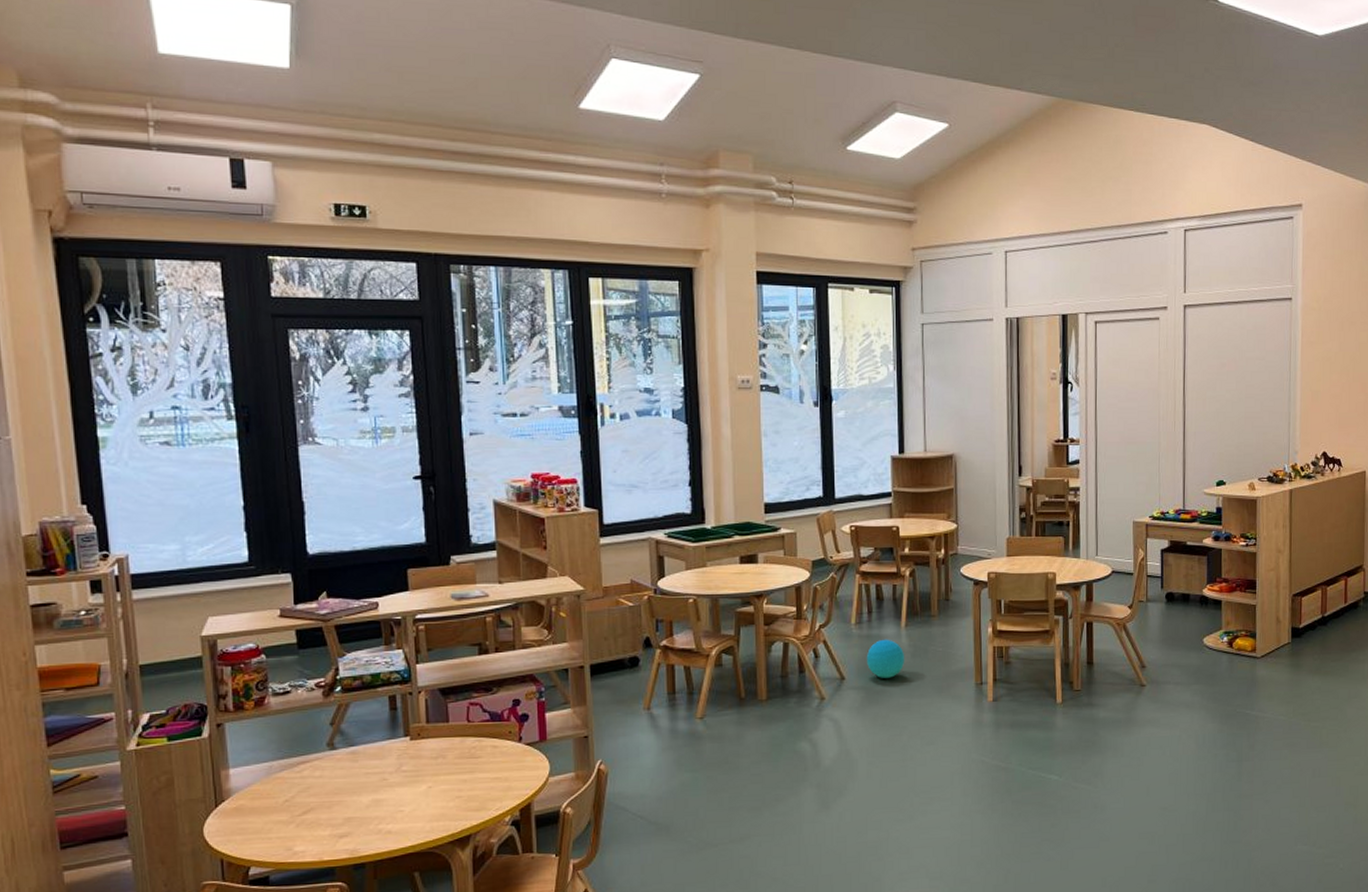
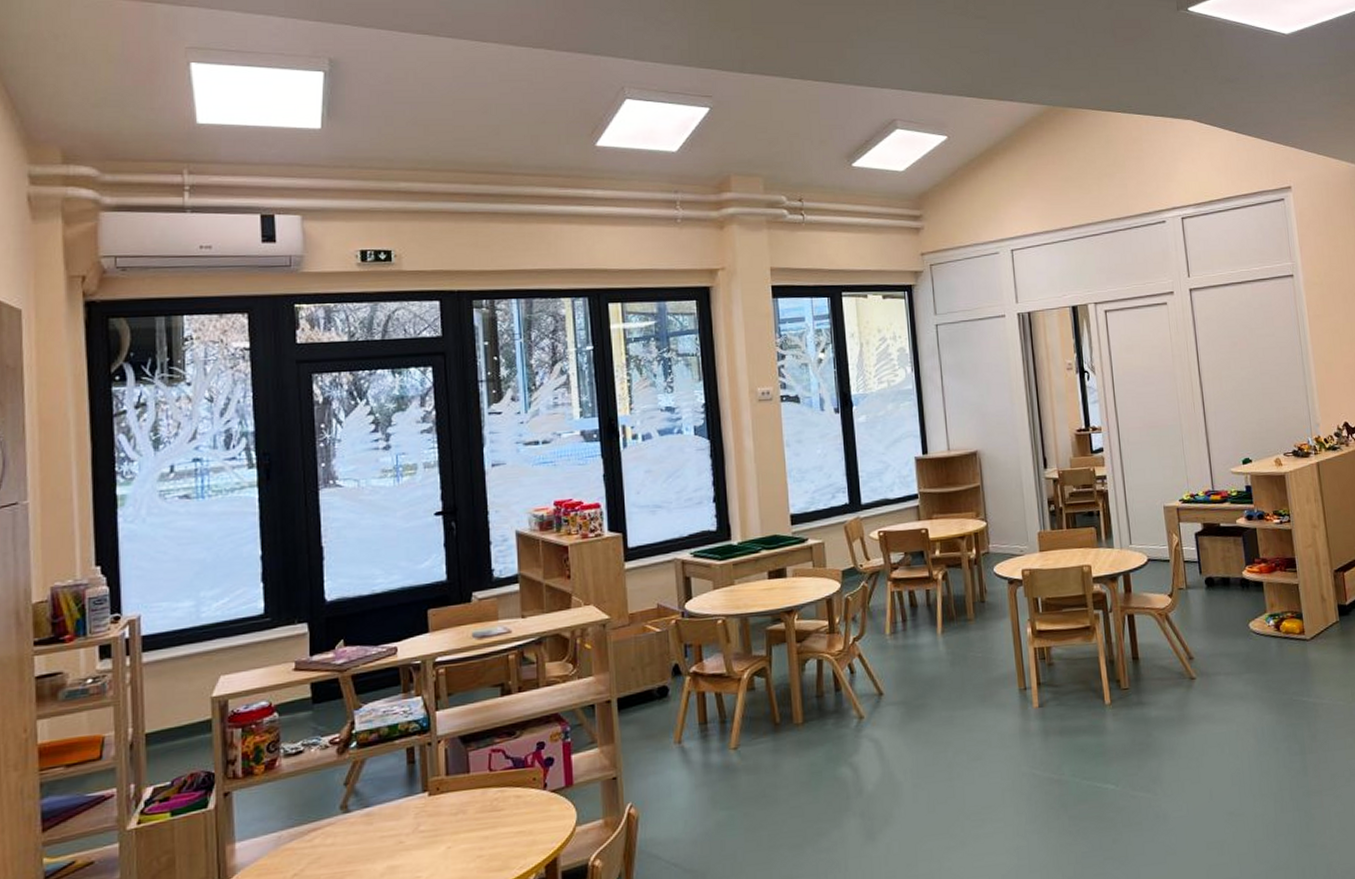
ball: present [866,639,905,678] -> none [903,647,944,691]

